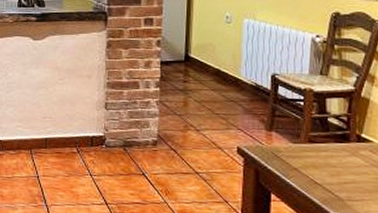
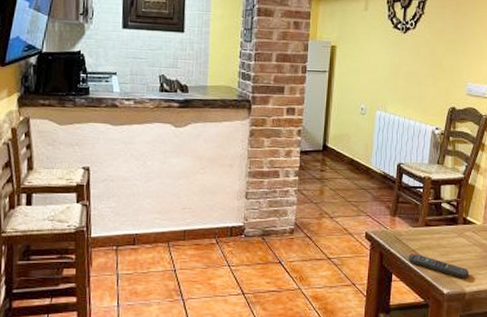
remote control: none [289,171,367,203] -> present [408,253,469,279]

